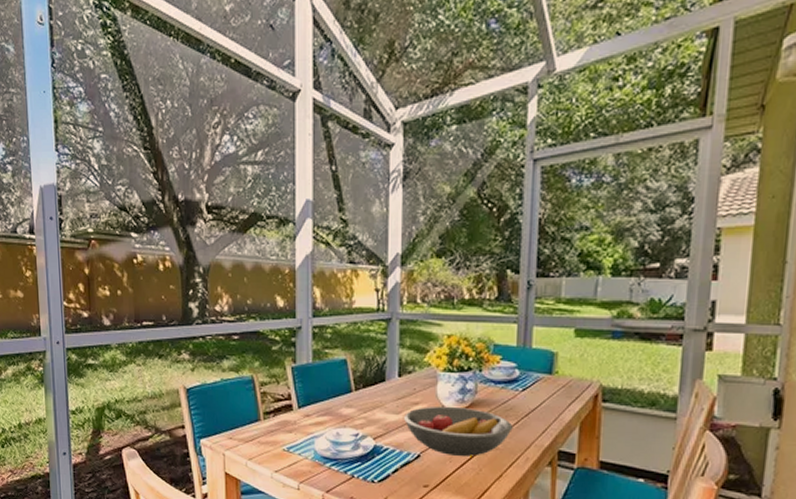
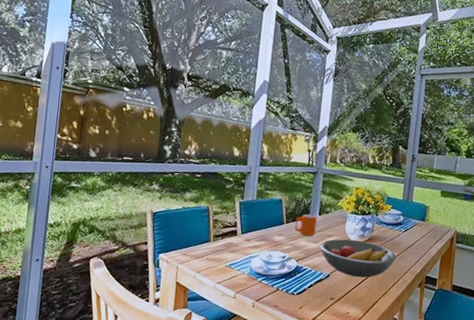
mug: none [367,377,396,406] -> present [294,214,317,236]

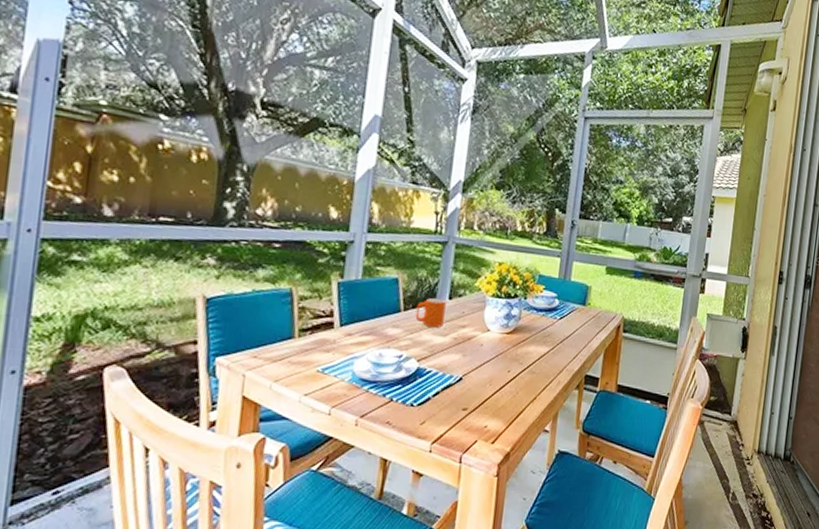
fruit bowl: present [320,238,396,278] -> none [450,329,549,380]

